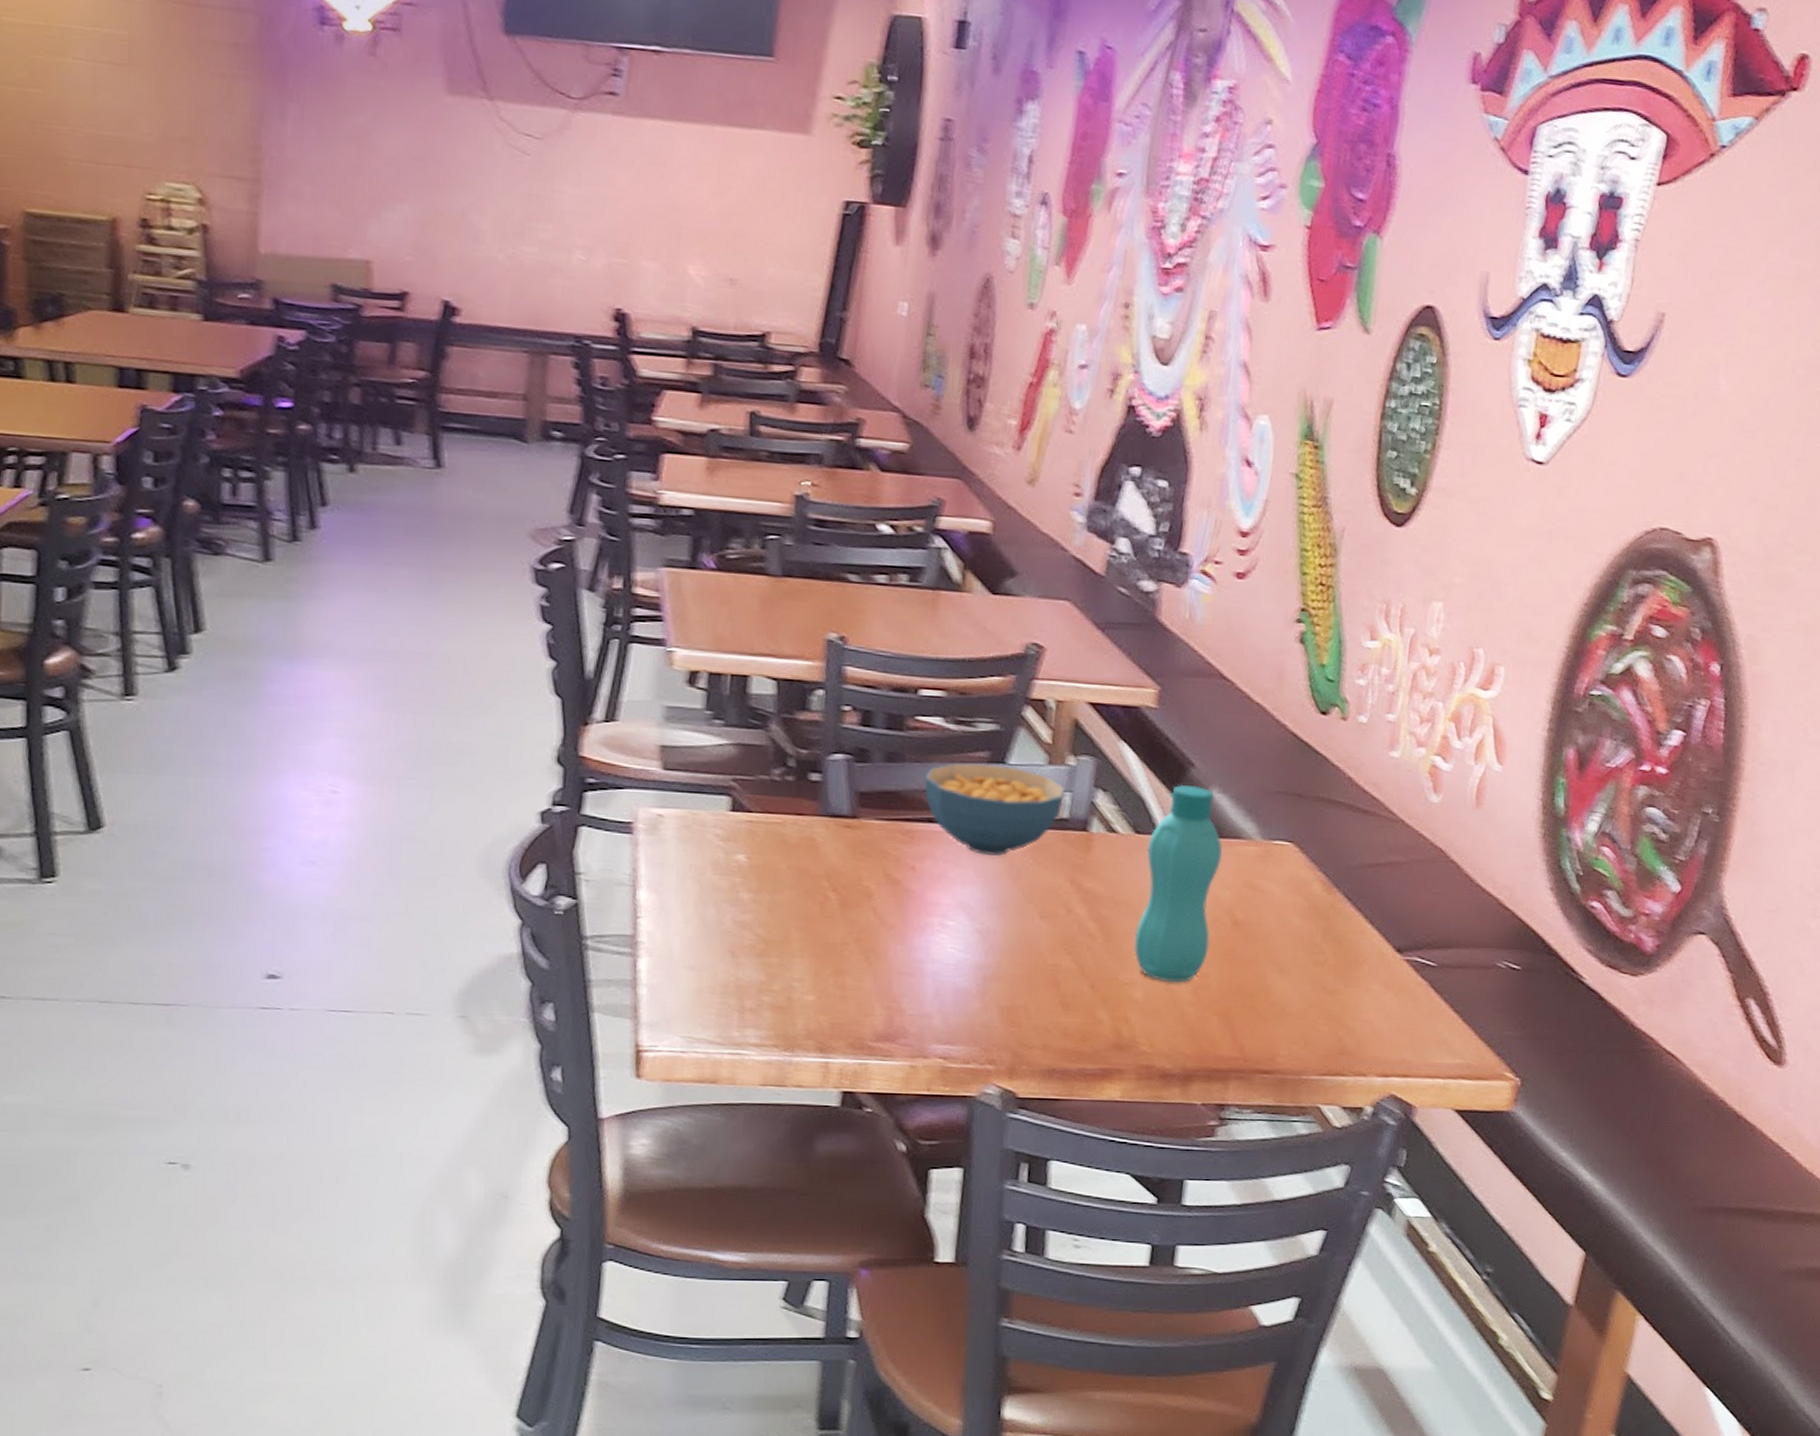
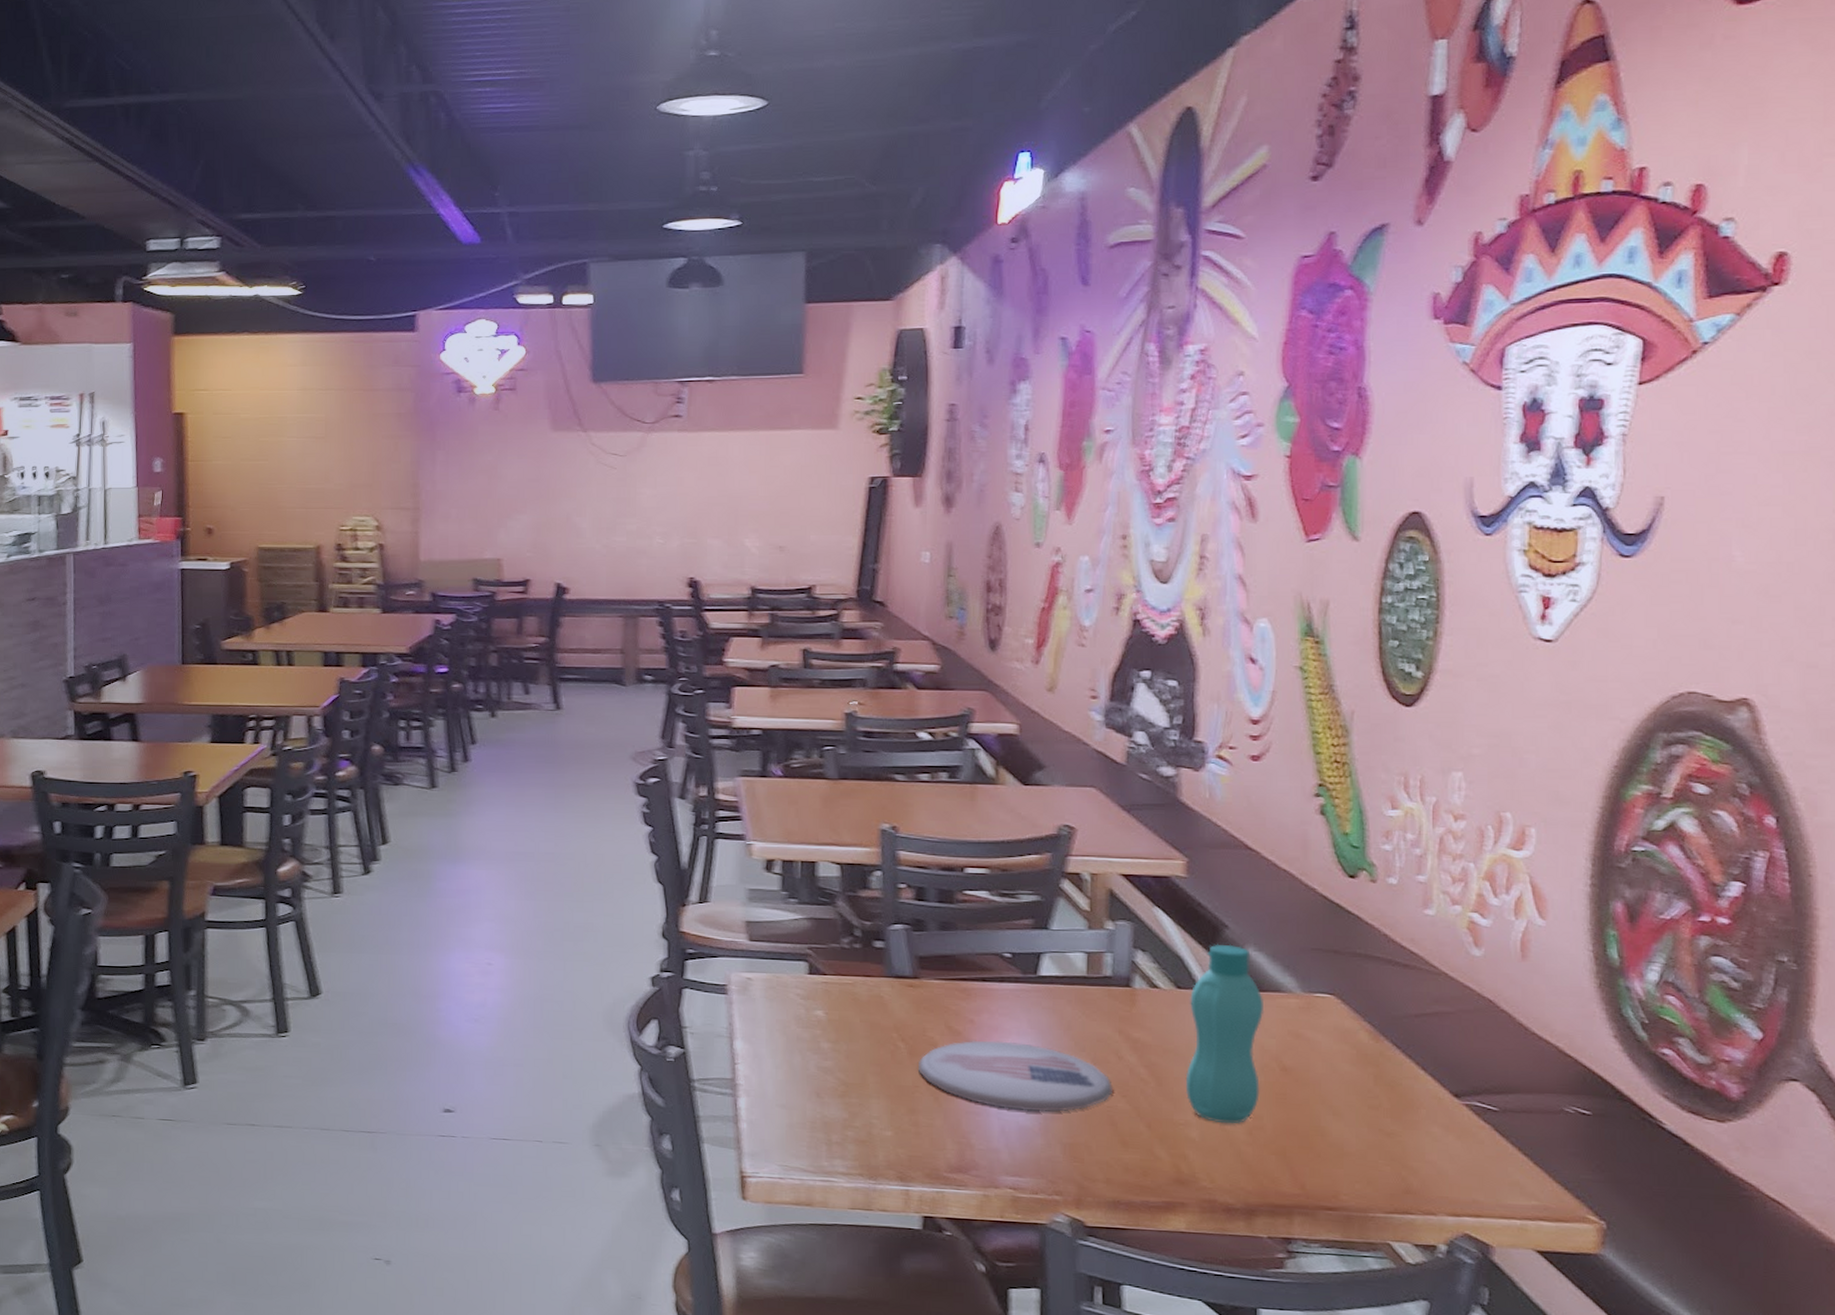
plate: none [849,890,1060,971] -> present [919,1040,1114,1112]
cereal bowl: present [924,762,1066,856] -> none [976,929,1107,1009]

